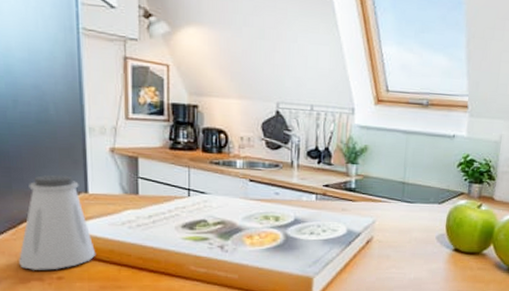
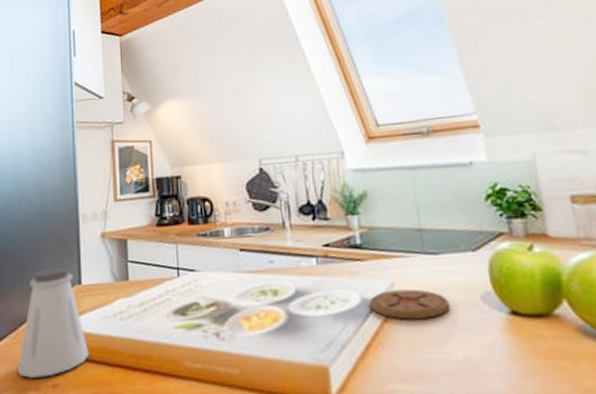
coaster: none [353,226,413,249] -> present [370,289,450,320]

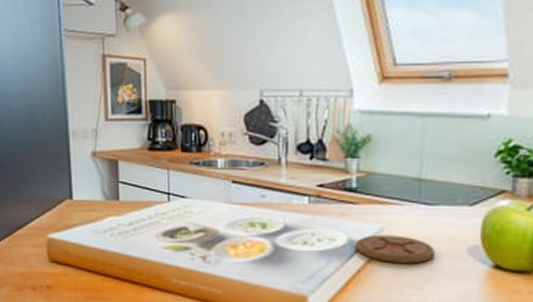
saltshaker: present [18,267,90,378] -> none [14,181,82,279]

